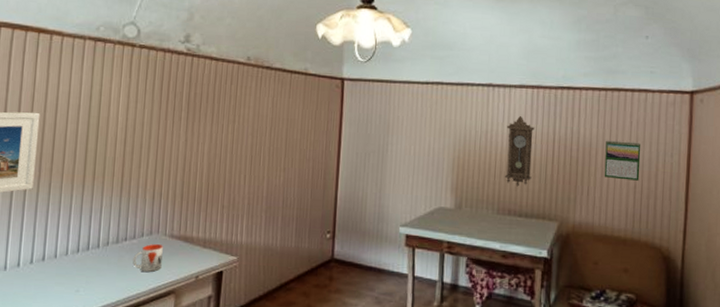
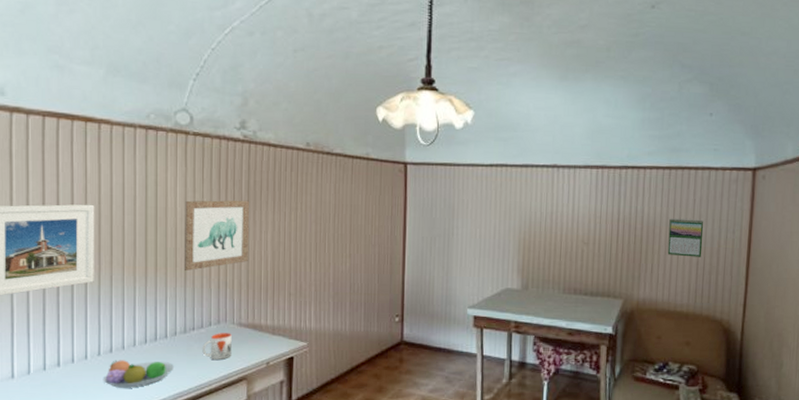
fruit bowl: none [34,268,104,298] -> present [104,360,174,388]
wall art: none [121,110,190,181] -> present [185,200,250,272]
pendulum clock: present [504,115,535,187] -> none [569,196,599,266]

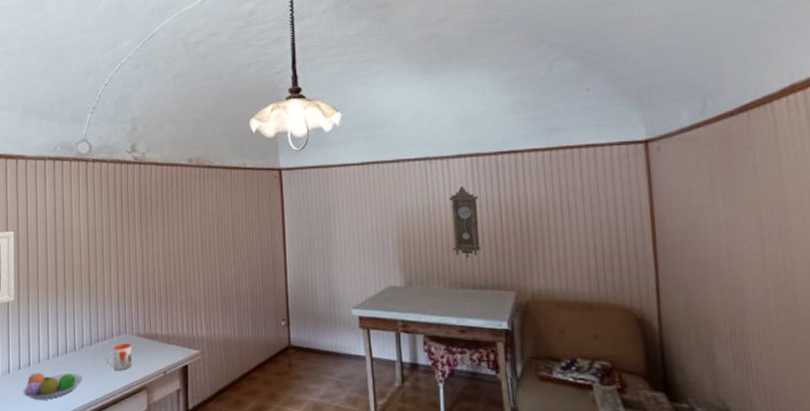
wall art: present [185,200,250,272] -> none [87,216,143,287]
pendulum clock: none [569,196,599,266] -> present [449,185,481,259]
calendar: present [667,218,704,257] -> none [556,200,599,241]

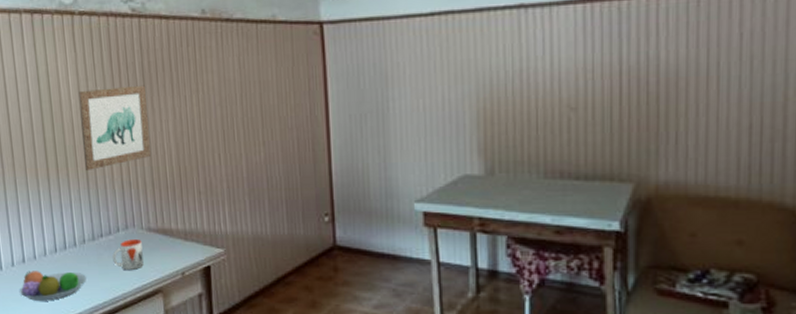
wall art: none [87,216,143,287] -> present [78,85,151,172]
pendulum clock: present [449,185,481,259] -> none [550,42,591,140]

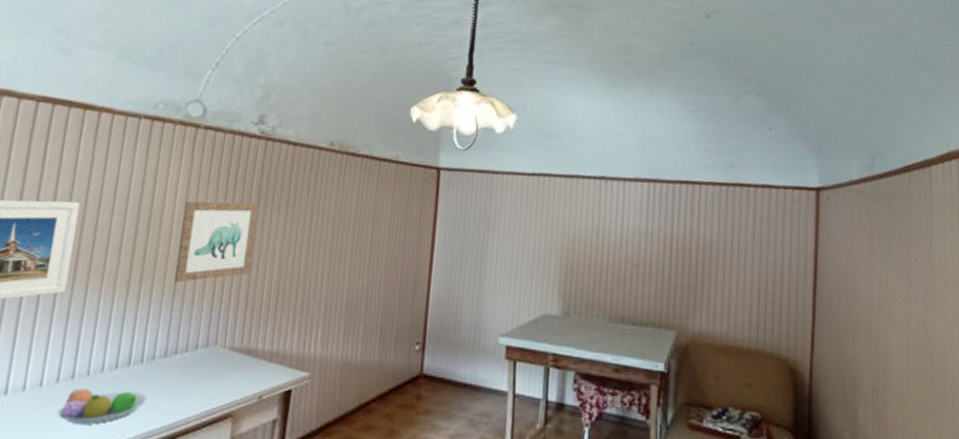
mug: present [112,239,144,271] -> none [183,358,221,392]

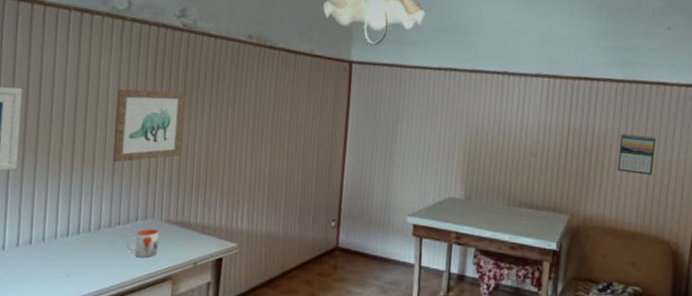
fruit bowl: present [58,388,147,425] -> none [21,252,96,283]
mug: none [183,358,221,392] -> present [127,229,159,258]
calendar: none [725,240,765,285] -> present [617,133,656,175]

